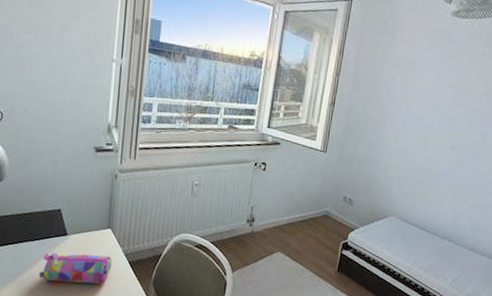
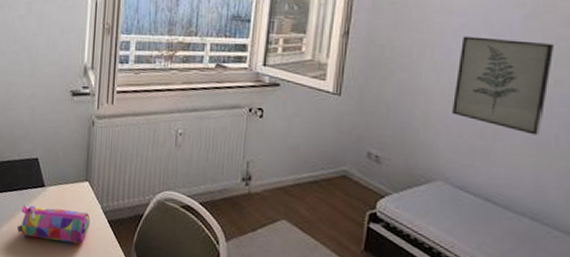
wall art: none [404,108,471,182] -> present [452,36,554,135]

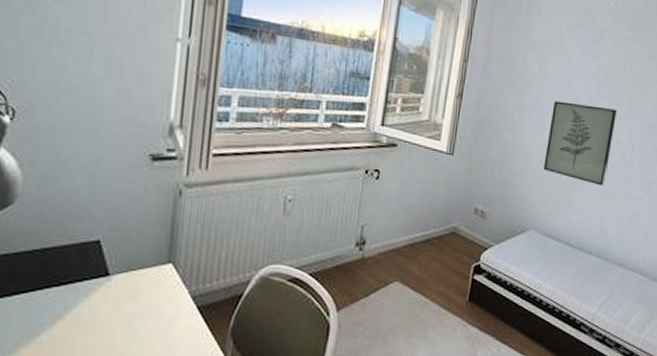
pencil case: present [17,205,91,244] -> none [65,300,174,342]

